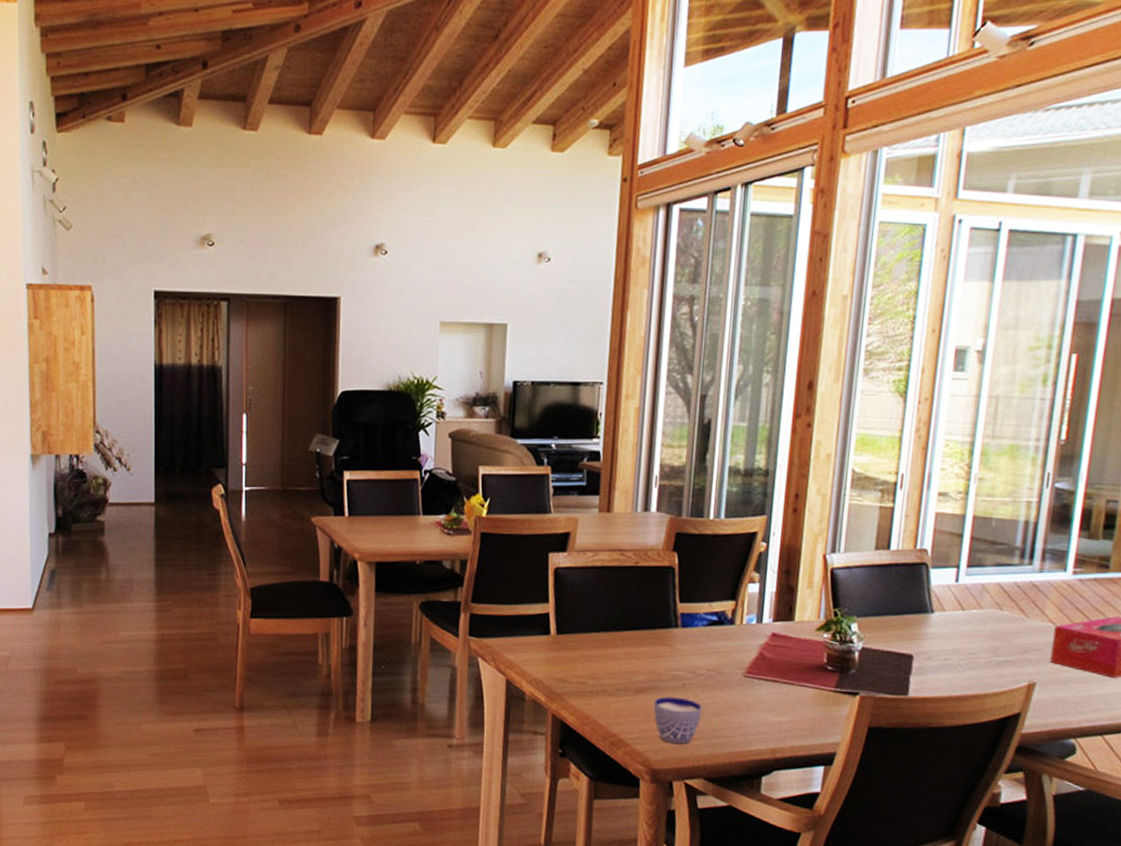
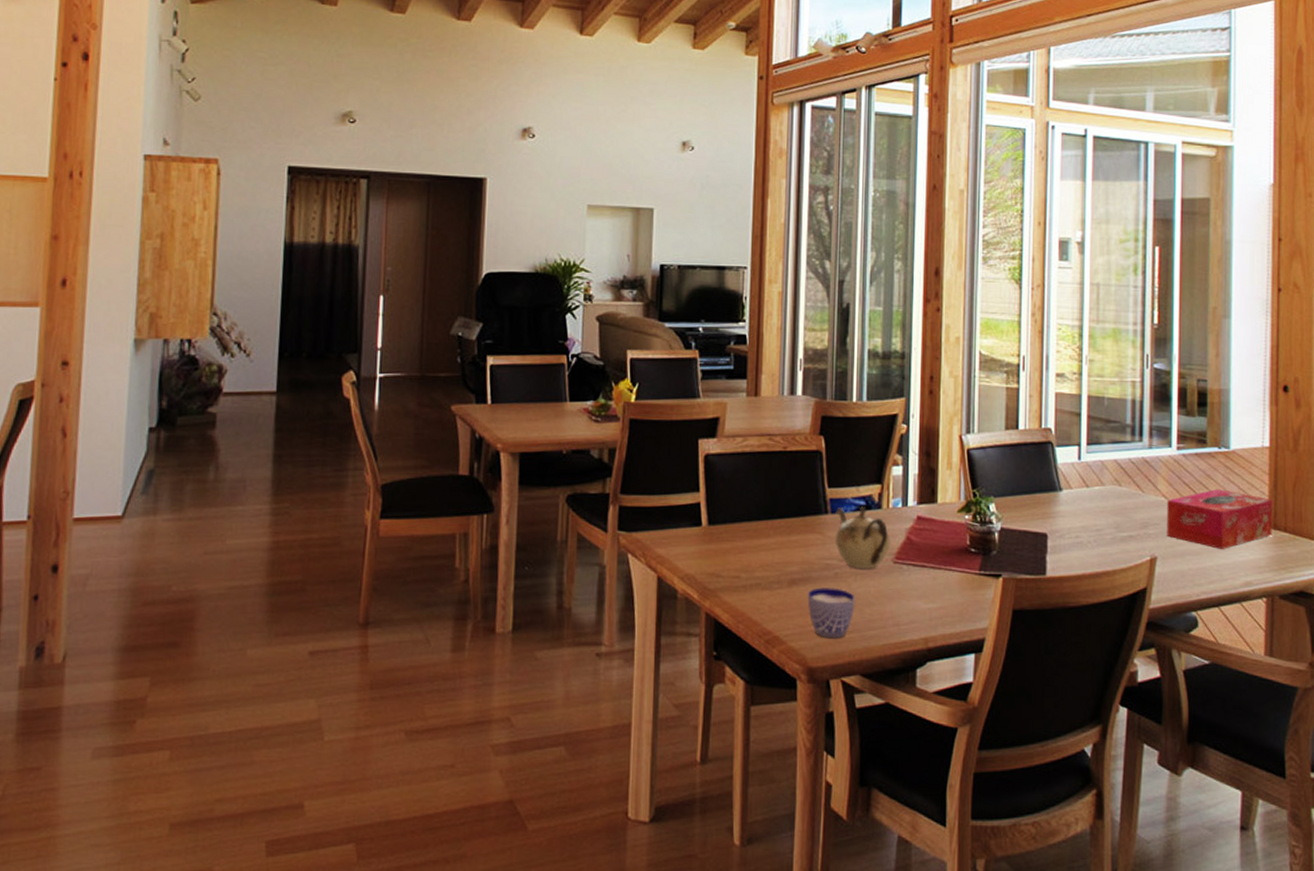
teapot: none [684,622,743,682] -> present [834,507,891,569]

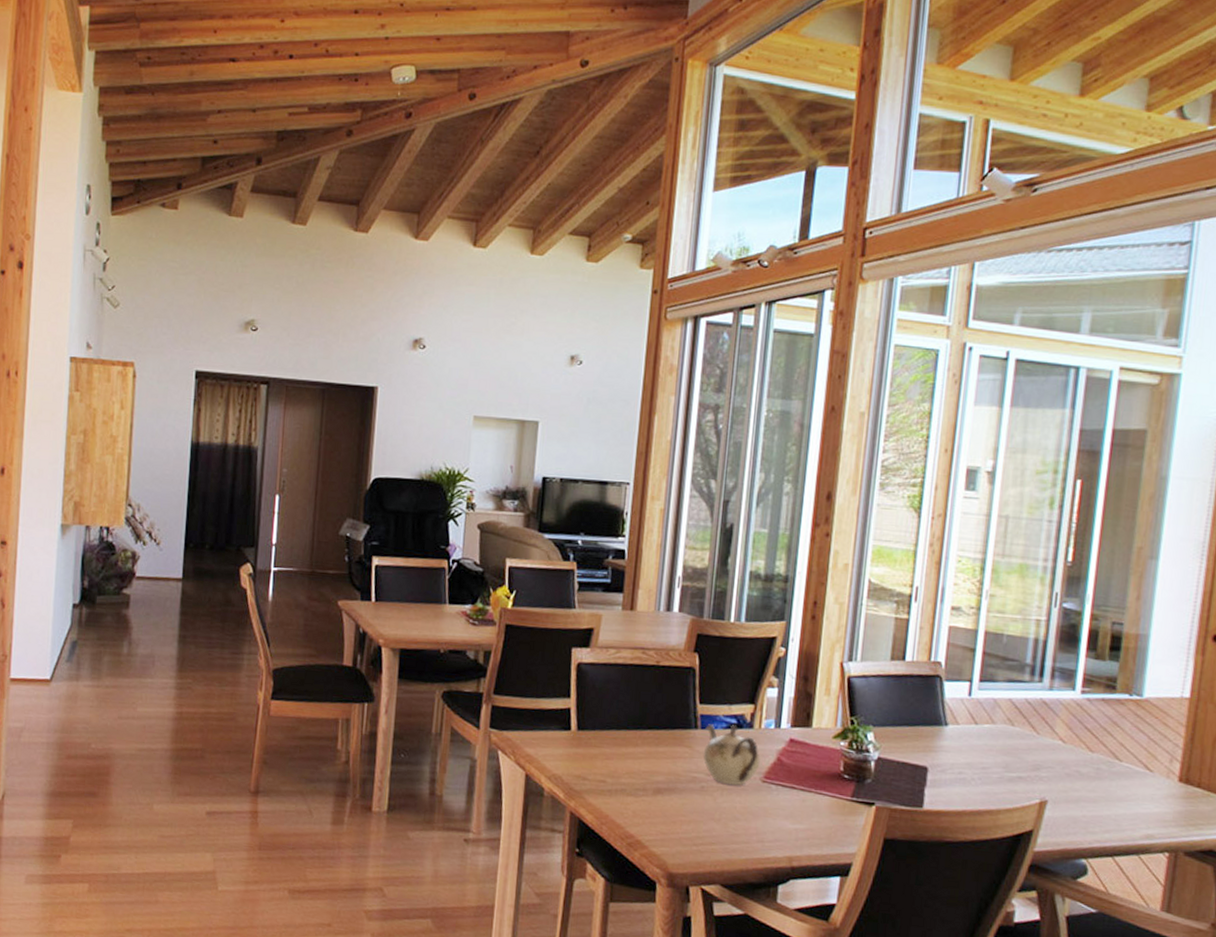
cup: present [807,587,855,639] -> none [671,798,720,849]
tissue box: present [1167,489,1272,549] -> none [1061,737,1187,799]

